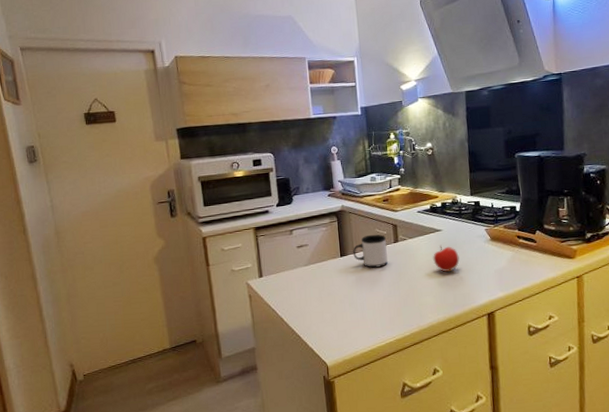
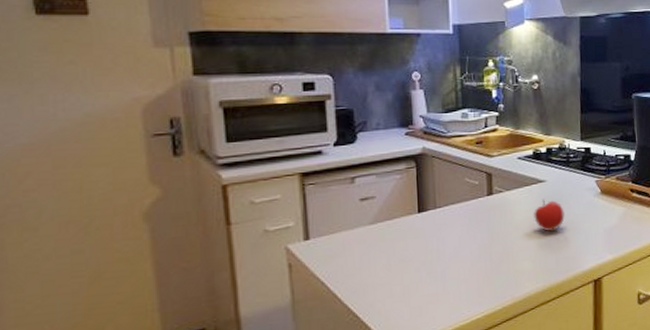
mug: present [353,234,388,268] -> none [435,184,478,227]

